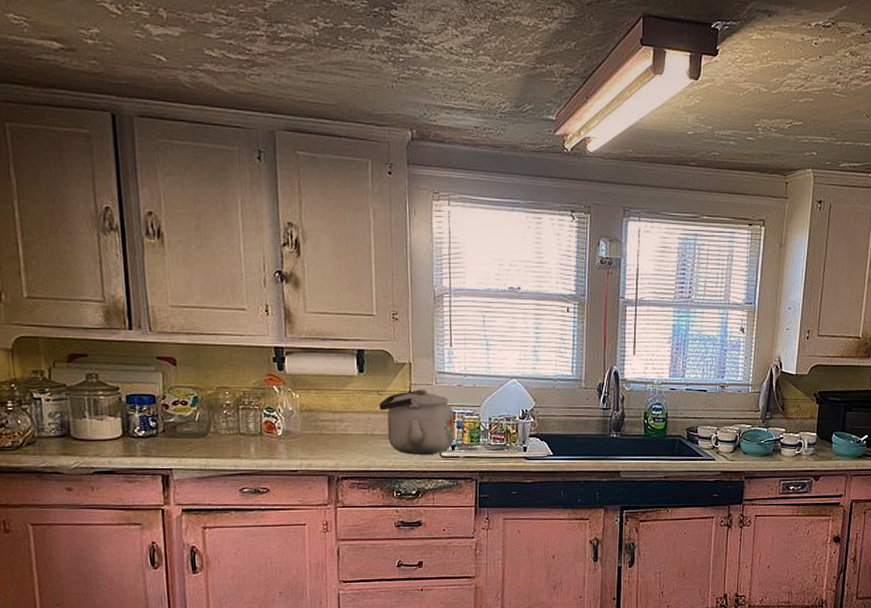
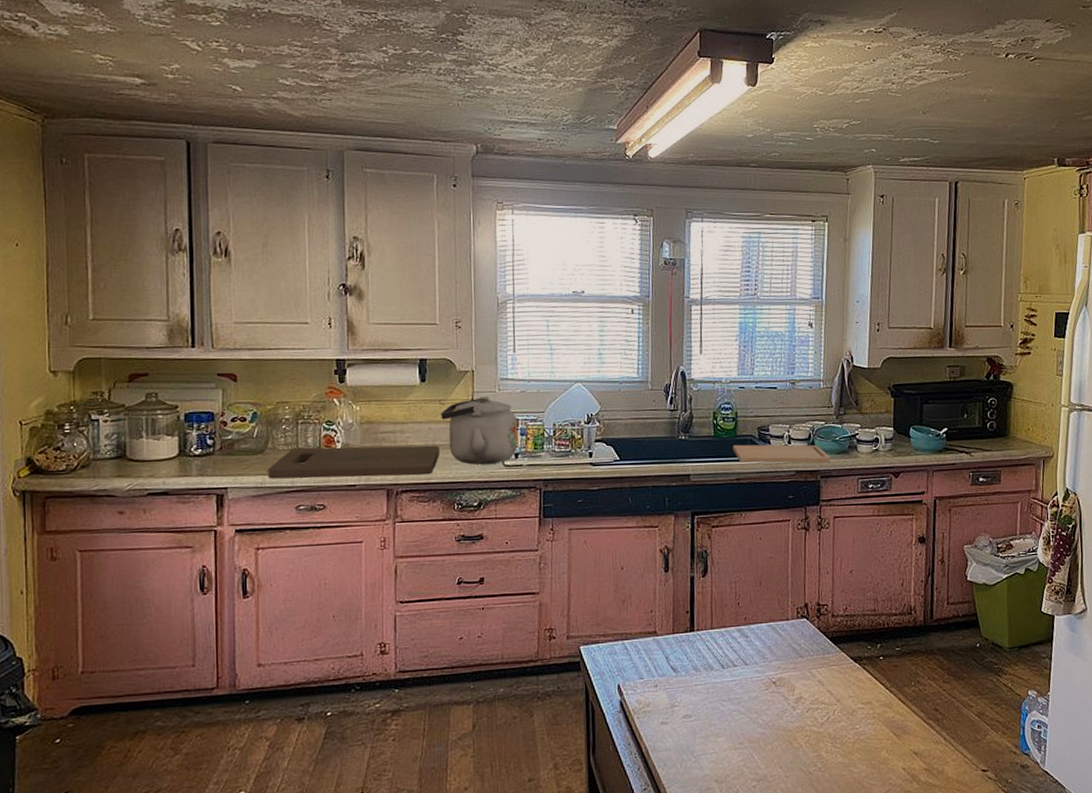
cutting board: none [211,432,378,464] -> present [268,445,439,480]
cutting board: none [662,444,756,465] -> present [732,444,831,464]

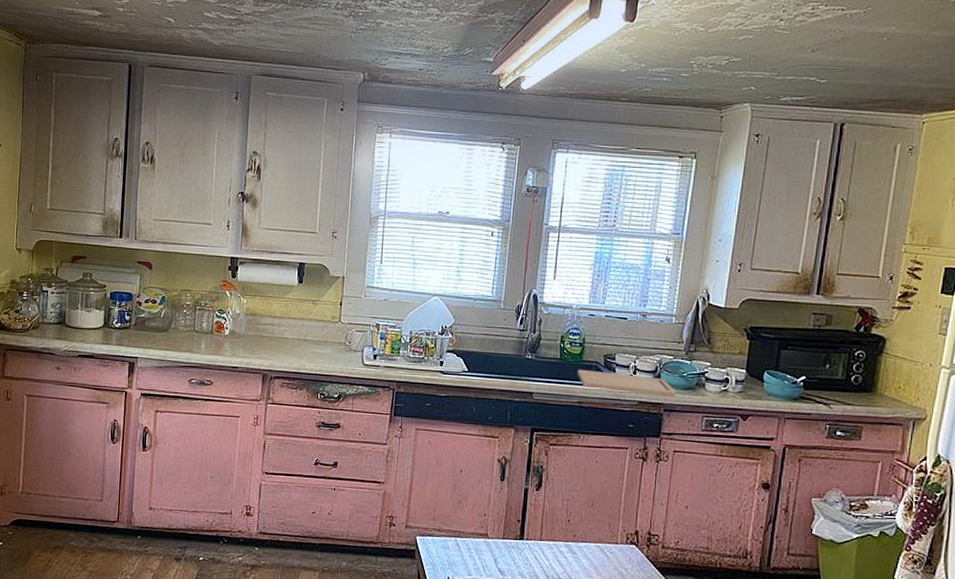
cutting board: present [268,445,439,480] -> none [169,330,309,366]
kettle: present [441,397,518,465] -> none [313,301,379,362]

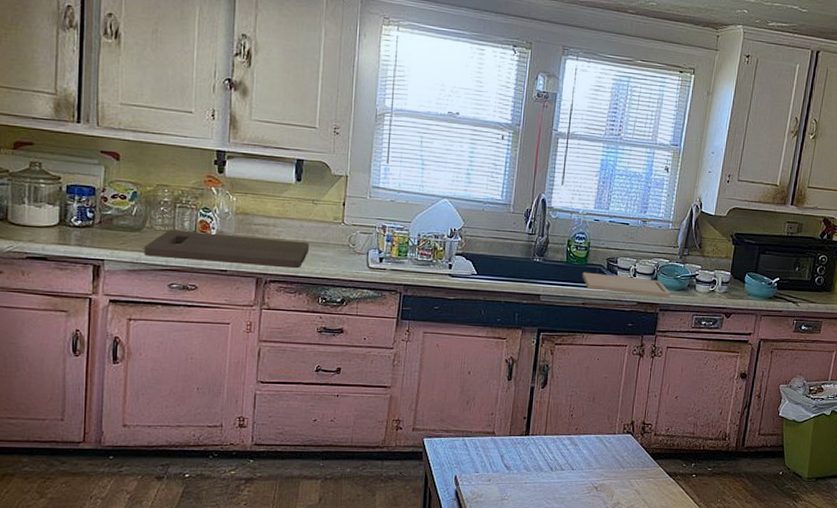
cutting board: none [169,330,309,366] -> present [144,229,309,269]

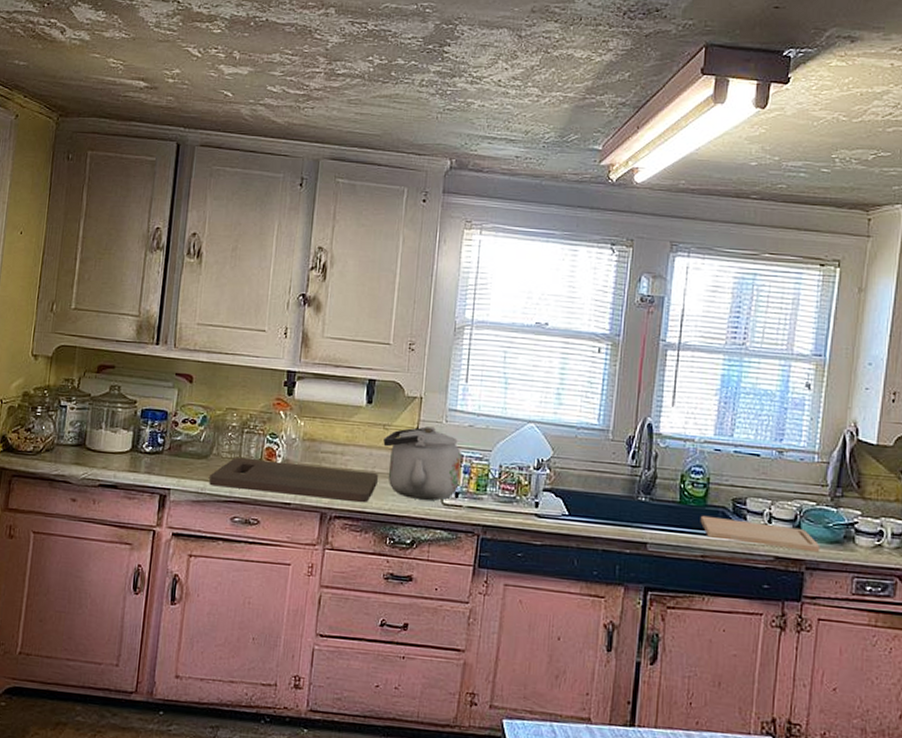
kettle: none [313,201,385,265] -> present [383,426,462,501]

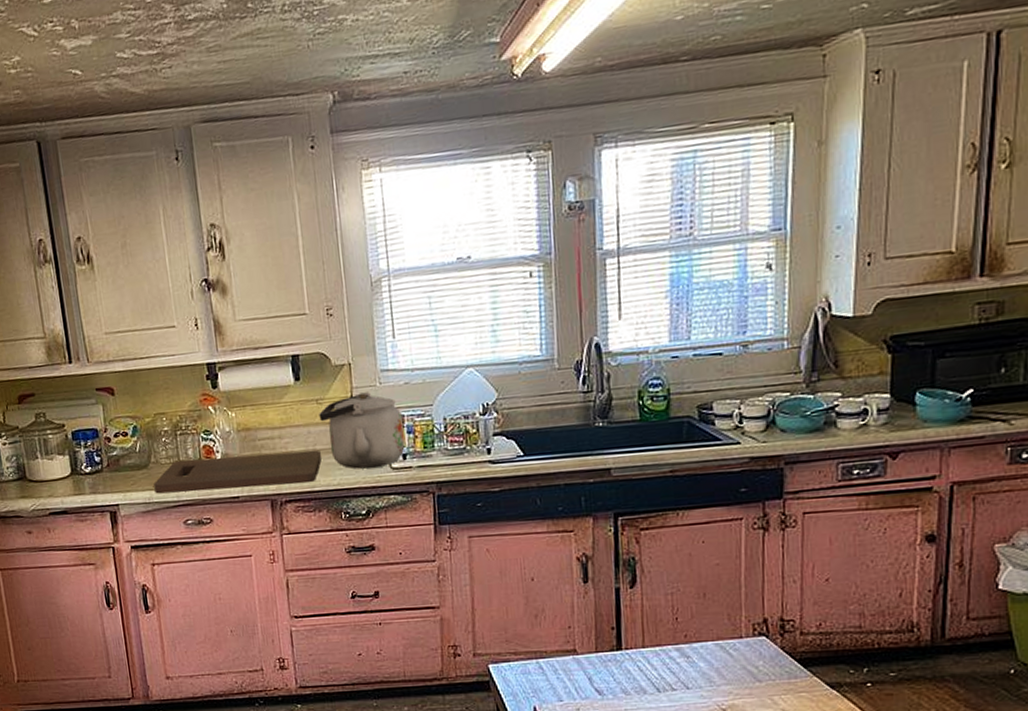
cutting board: present [700,515,821,553] -> none [664,423,799,452]

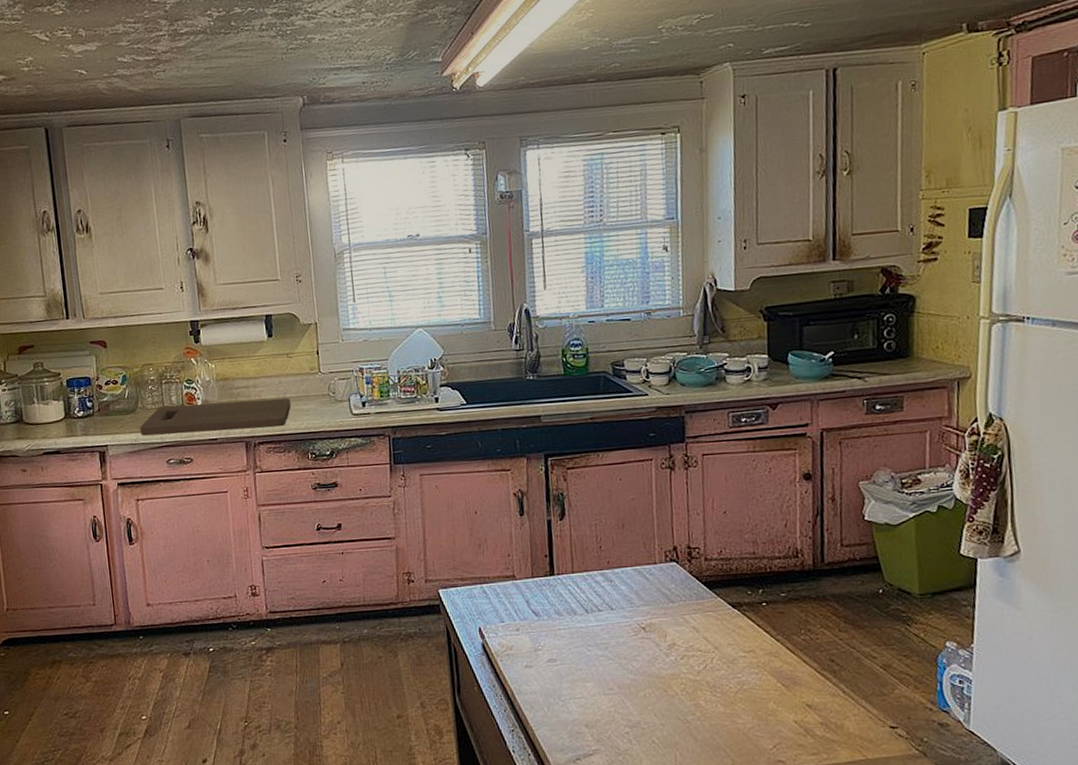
kettle: present [319,392,405,469] -> none [289,348,364,415]

